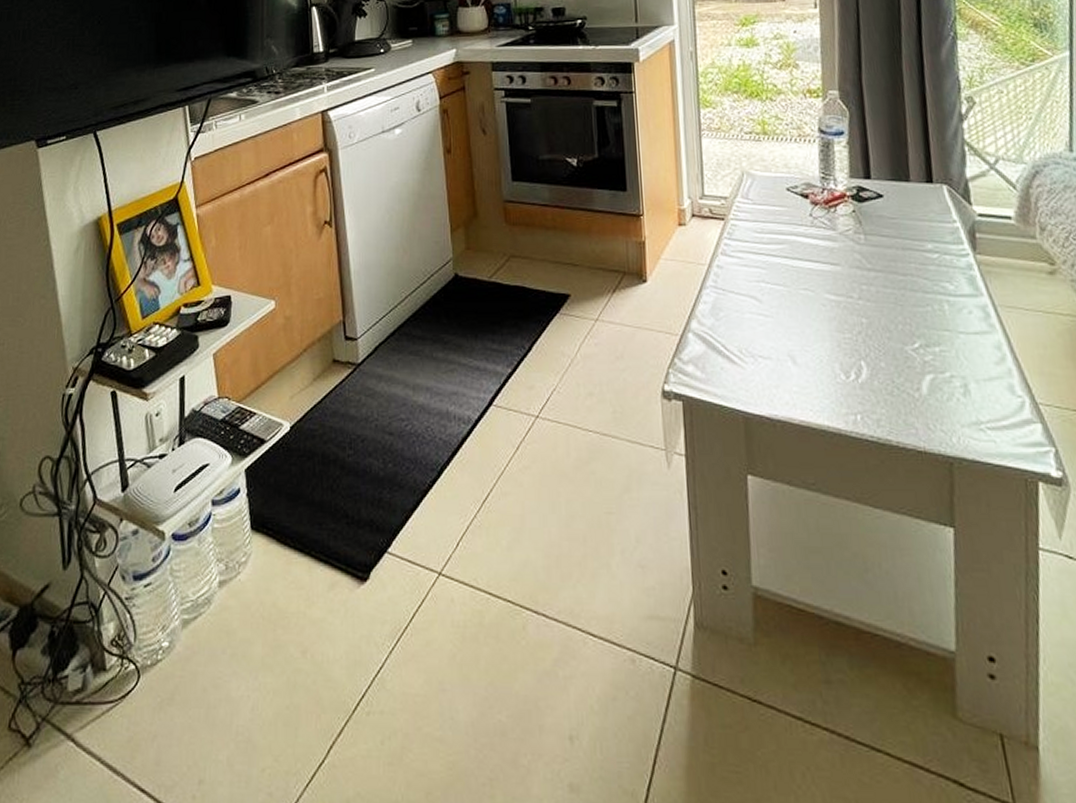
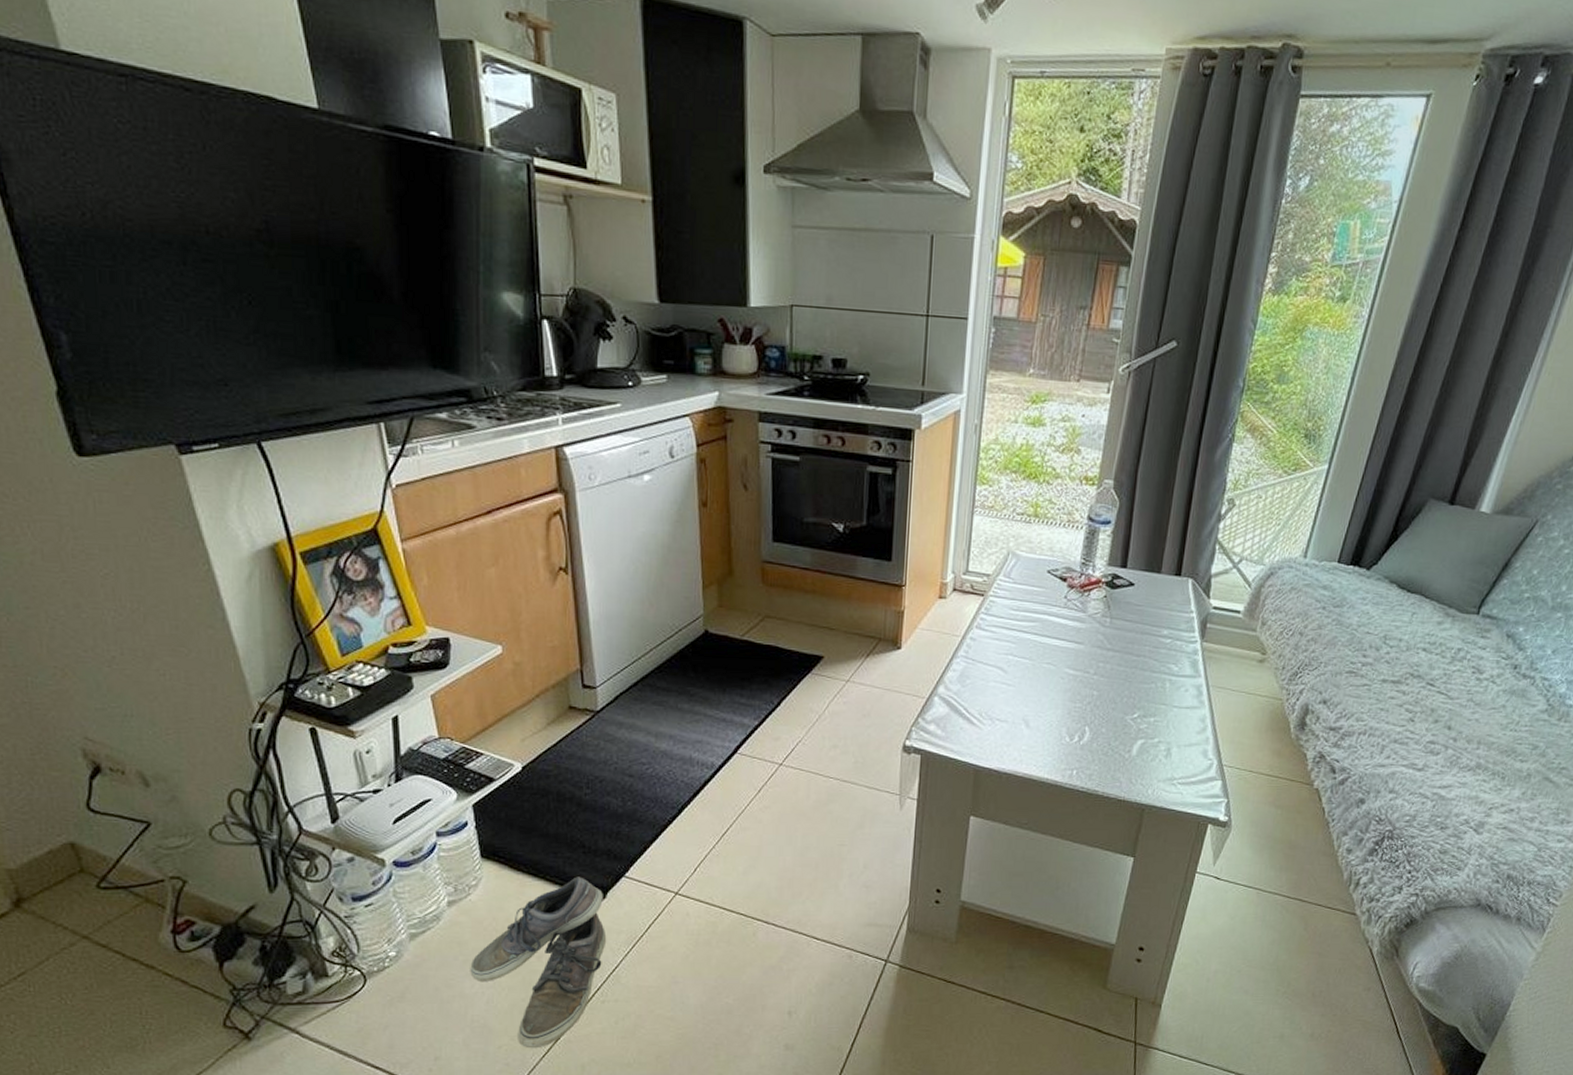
shoe: none [237,552,369,774] -> present [470,877,605,1049]

